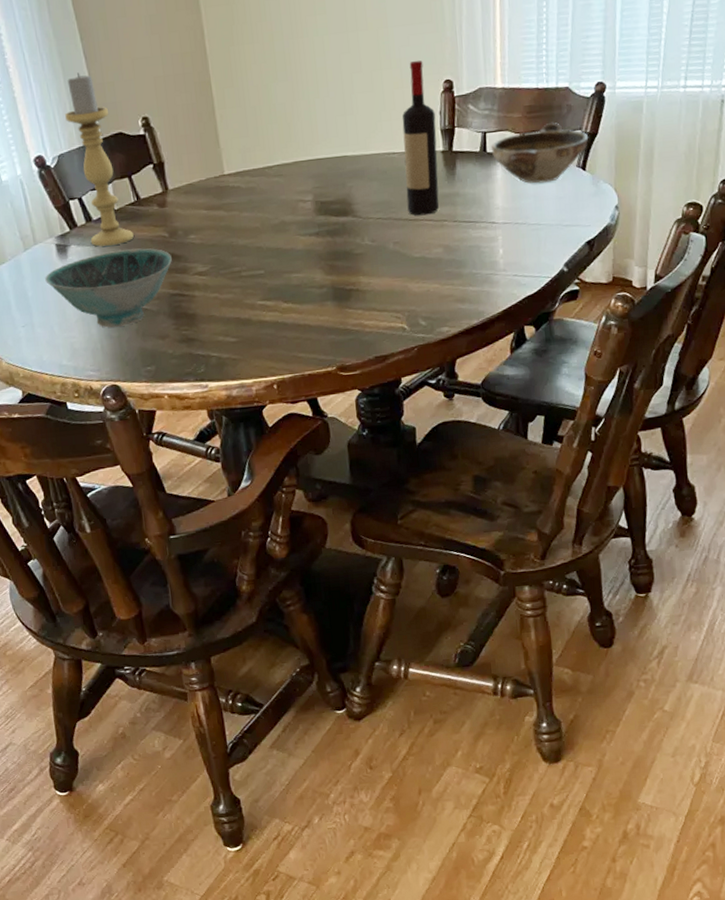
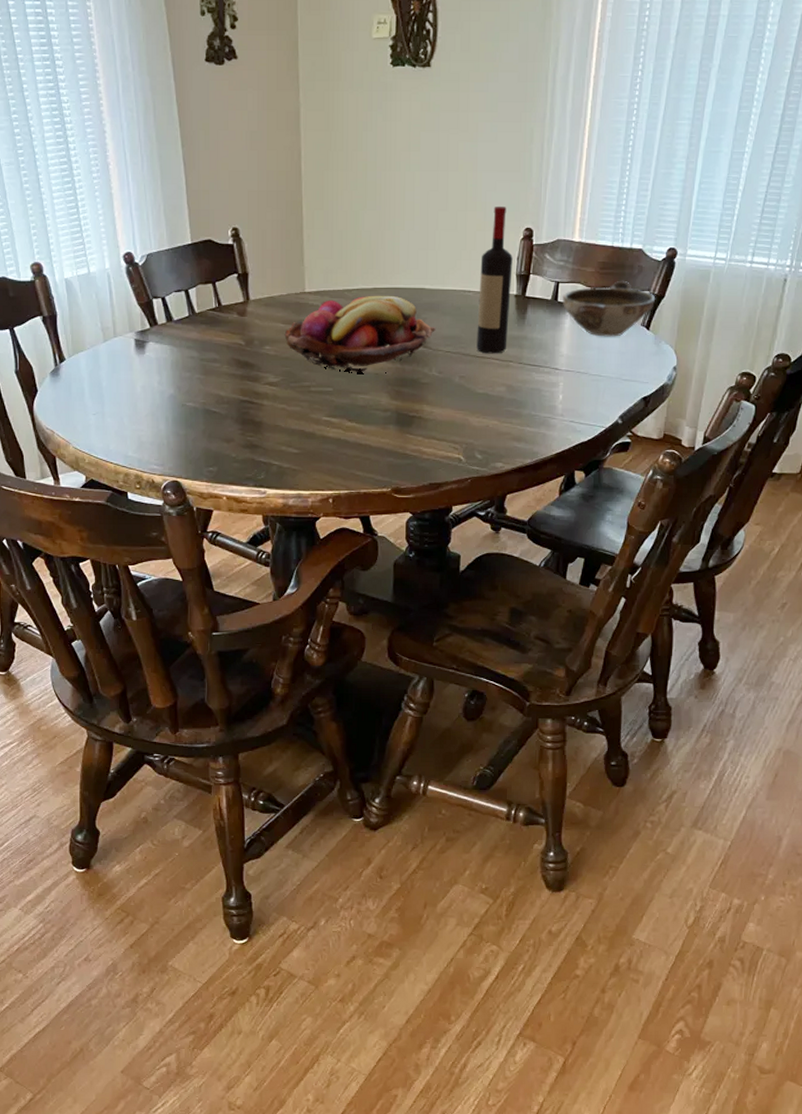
bowl: present [45,248,172,328] -> none [121,352,245,425]
candle holder: present [65,72,134,247] -> none [158,177,211,347]
fruit basket: none [208,167,363,253] -> present [284,295,435,373]

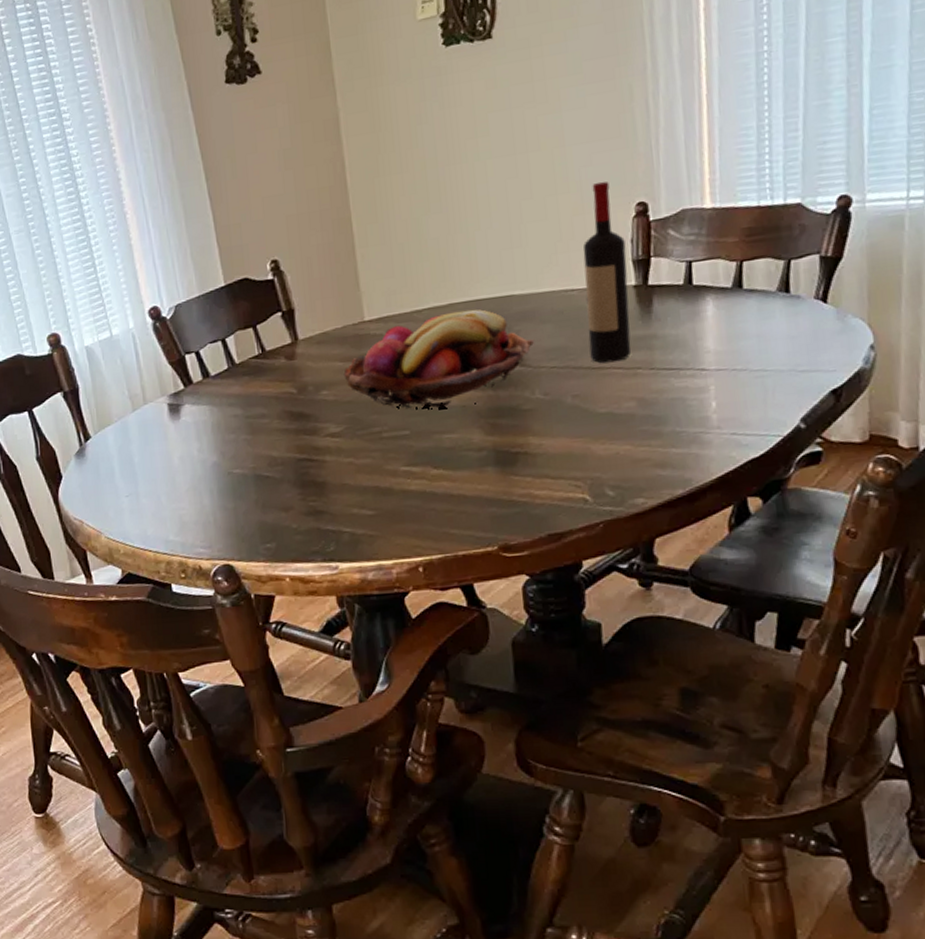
bowl: present [562,281,656,337] -> none [698,246,831,321]

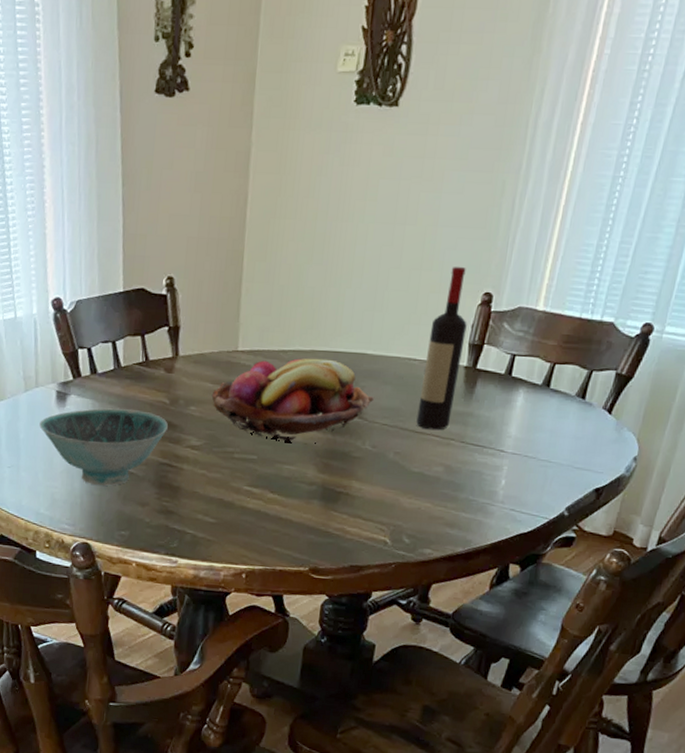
bowl: none [154,406,300,498] -> present [39,408,168,486]

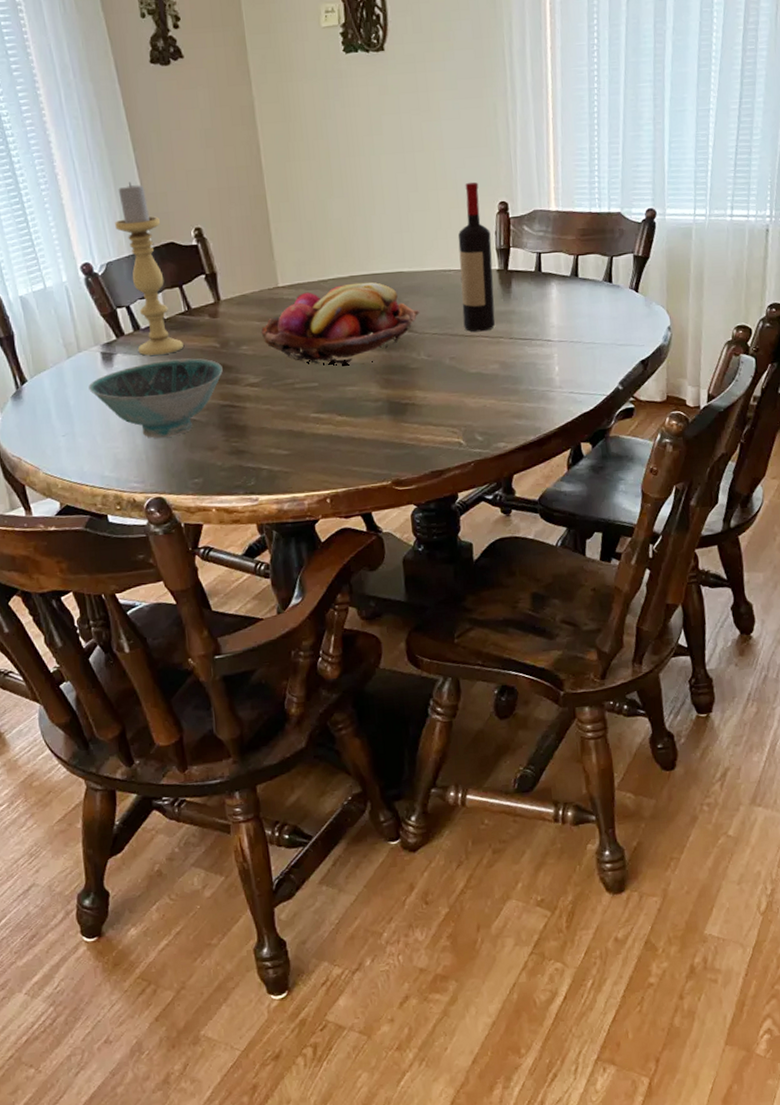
candle holder: none [91,219,135,403] -> present [115,182,184,356]

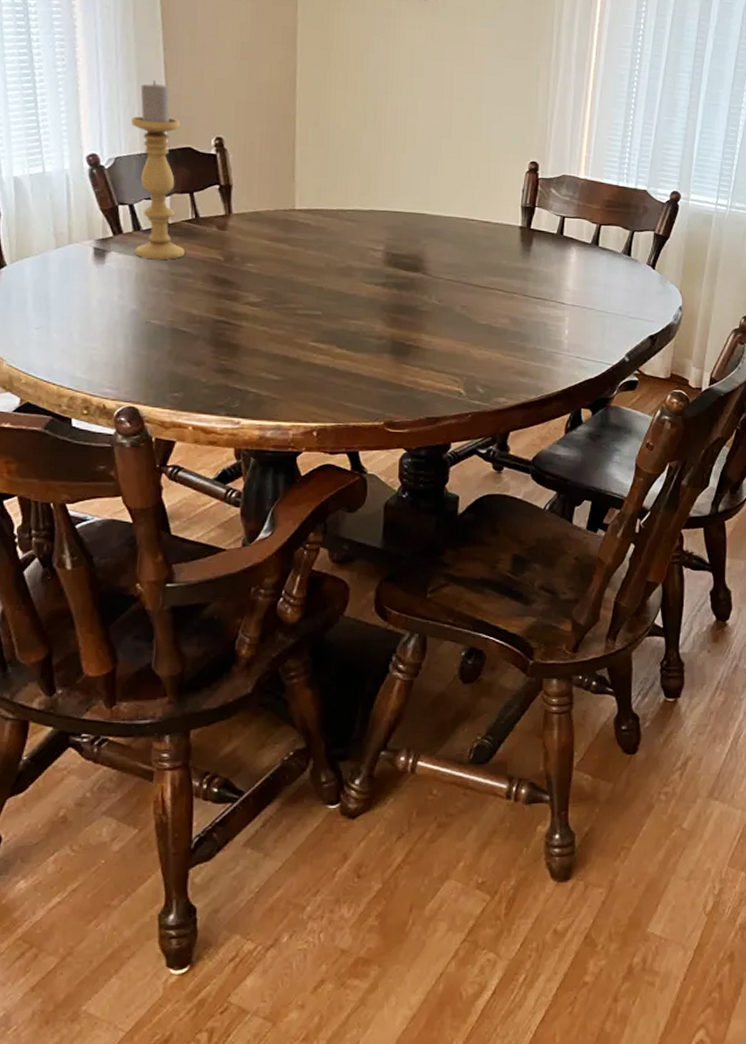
bowl: present [88,358,223,439] -> none [74,265,223,346]
fruit basket: present [261,282,419,366] -> none [269,217,436,299]
wine bottle: present [458,182,496,332] -> none [479,137,518,285]

